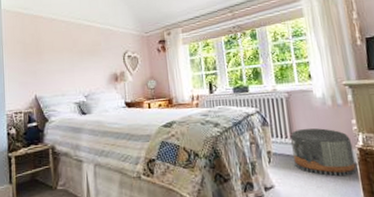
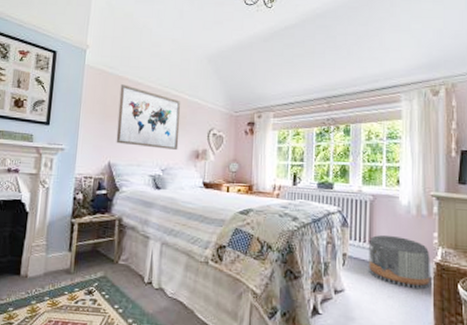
wall art: none [36,22,98,78] -> present [116,84,181,151]

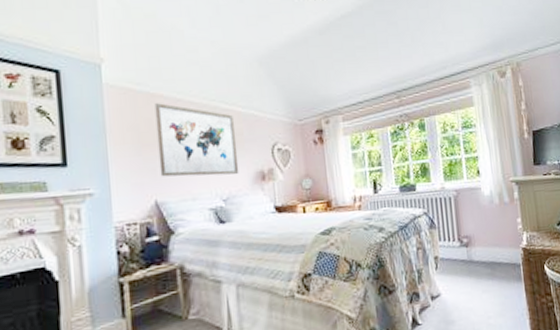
pouf: present [369,235,430,290] -> none [458,228,520,280]

